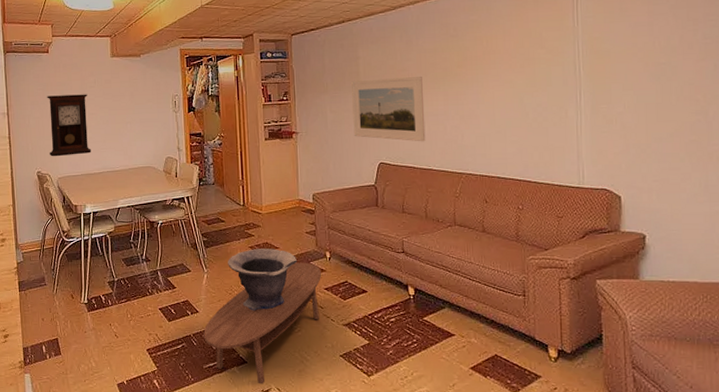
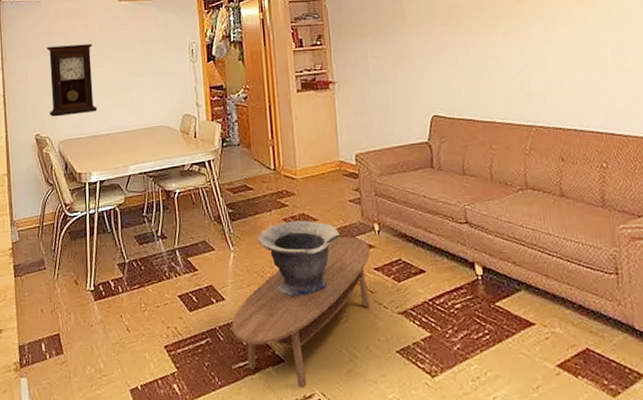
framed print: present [351,77,426,142] -> none [395,14,486,90]

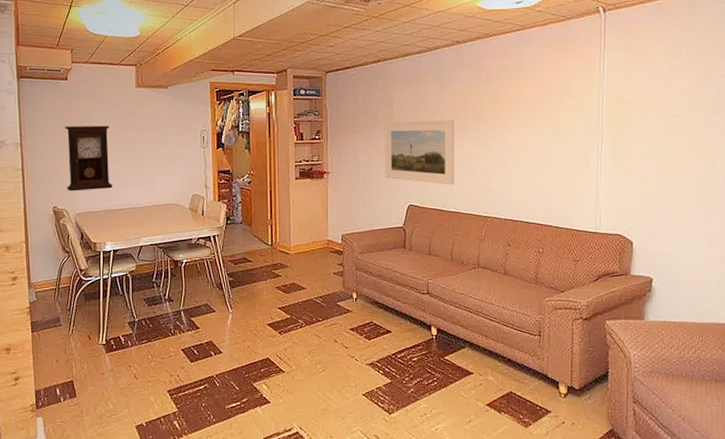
coffee table: present [231,236,370,389] -> none [227,303,347,424]
decorative bowl: present [258,221,341,297] -> none [254,289,324,351]
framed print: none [395,14,486,90] -> present [385,120,455,185]

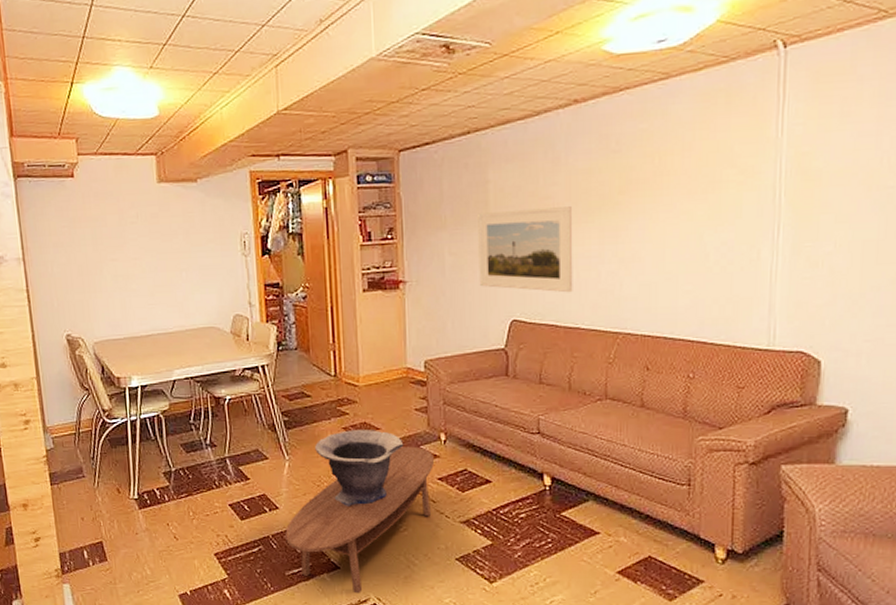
pendulum clock: present [65,126,113,191] -> none [74,232,136,316]
coffee table: none [227,303,347,424] -> present [285,446,434,594]
decorative bowl: none [254,289,324,351] -> present [315,430,404,506]

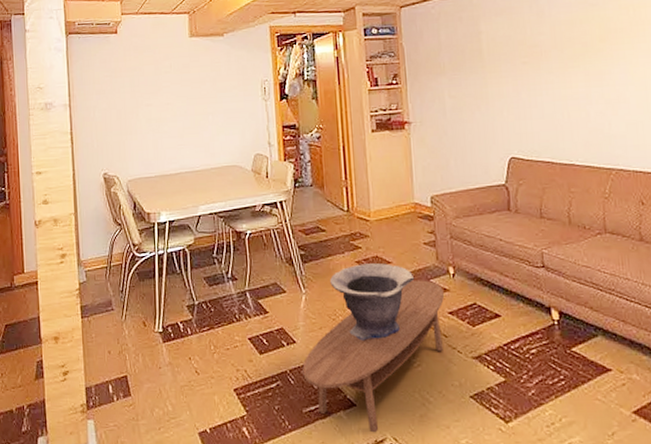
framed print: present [478,207,573,293] -> none [473,53,565,132]

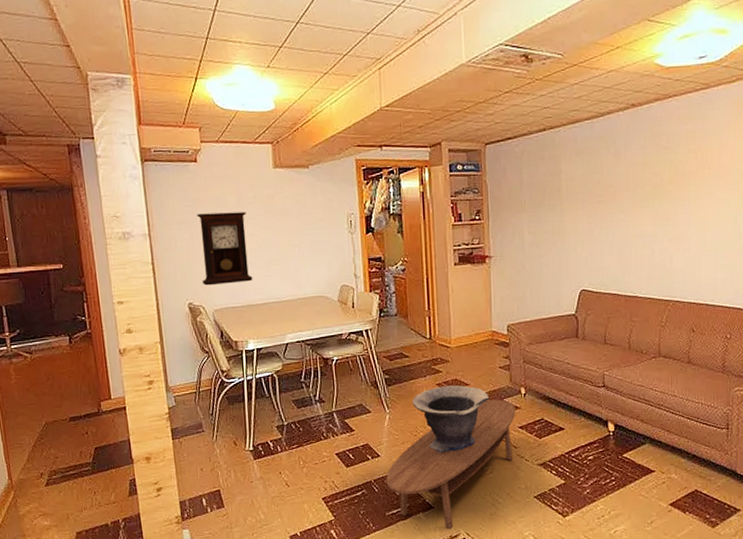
pendulum clock: none [115,80,167,156] -> present [197,212,253,286]

